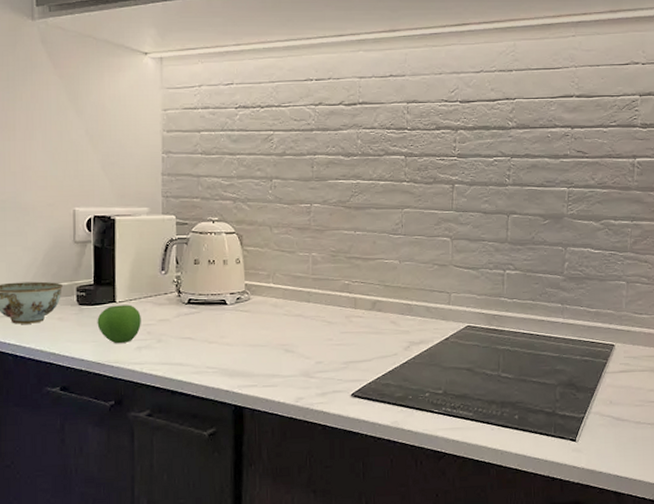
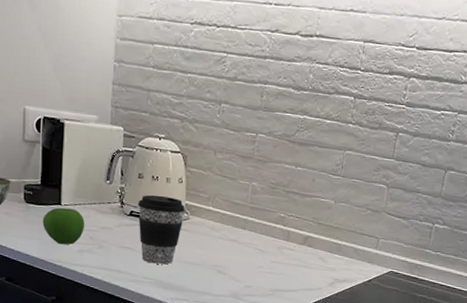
coffee cup: none [195,279,245,351] -> present [138,194,185,265]

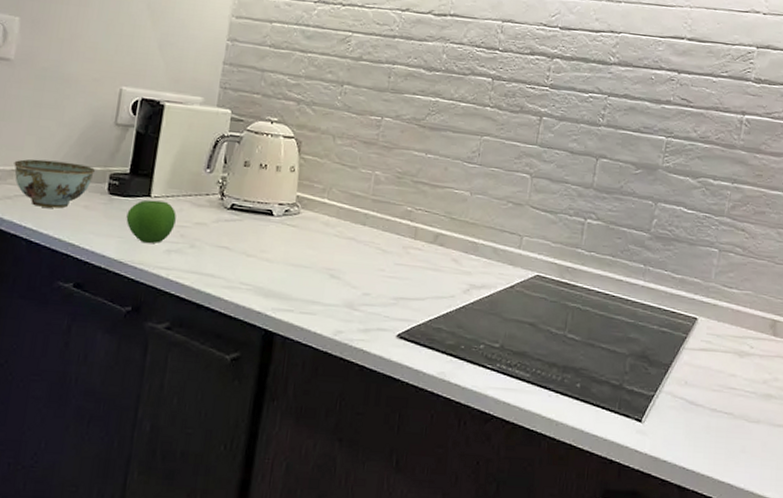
coffee cup: present [138,194,185,265] -> none [239,185,296,268]

